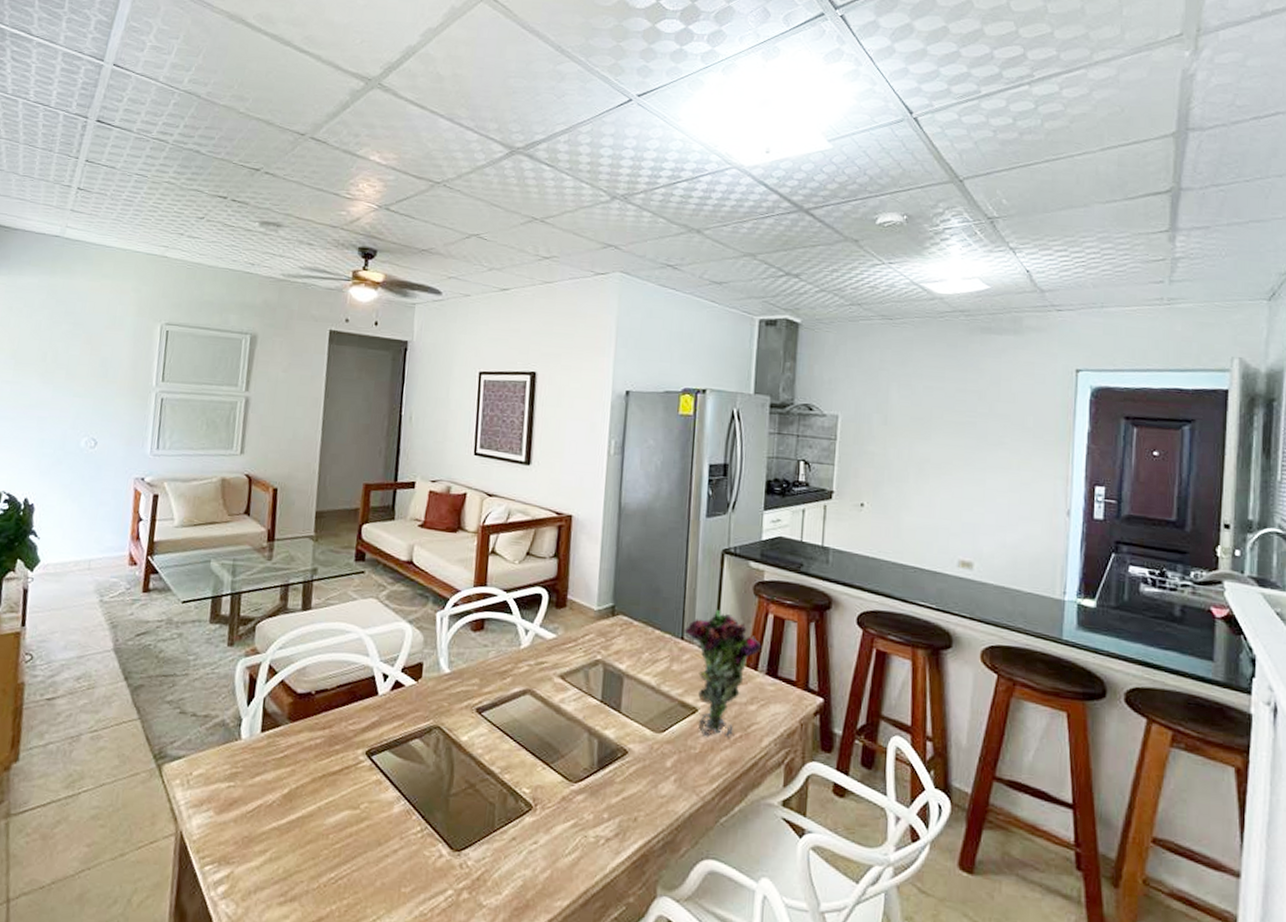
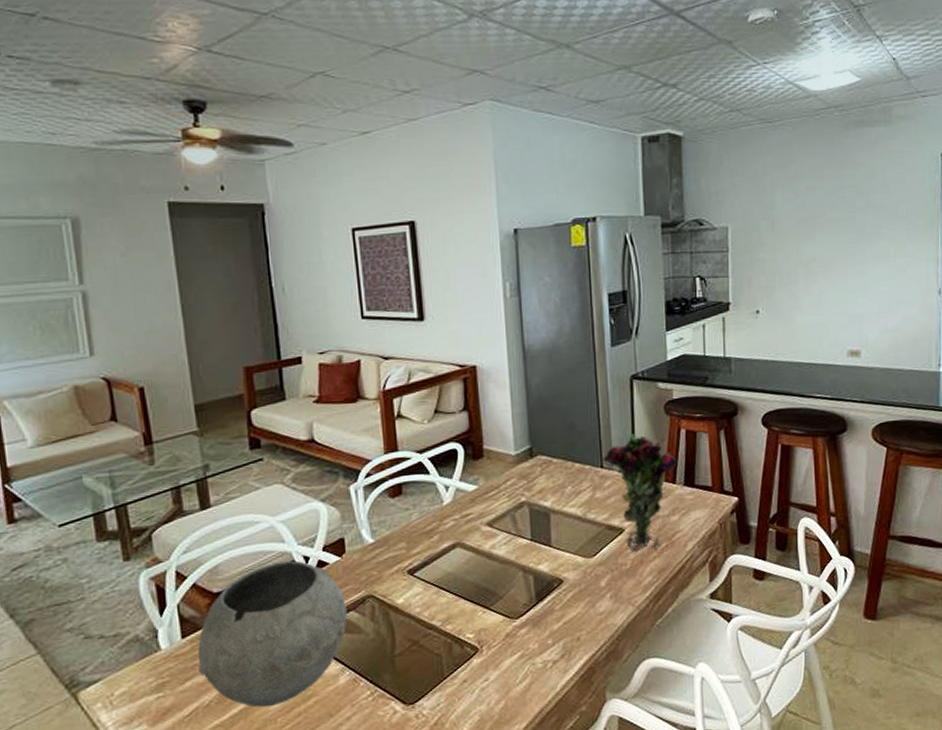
bowl: none [269,674,414,821] -> present [197,560,347,707]

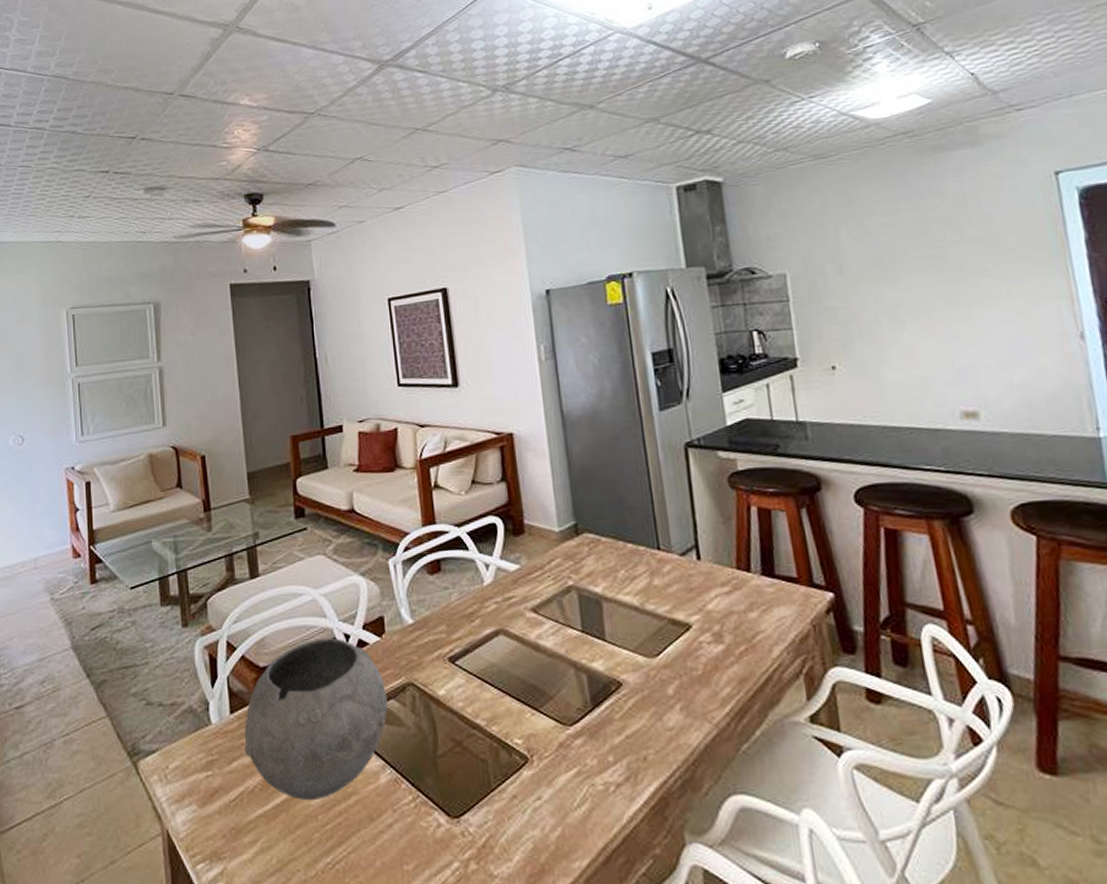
flower: present [602,433,678,553] -> none [658,510,751,655]

